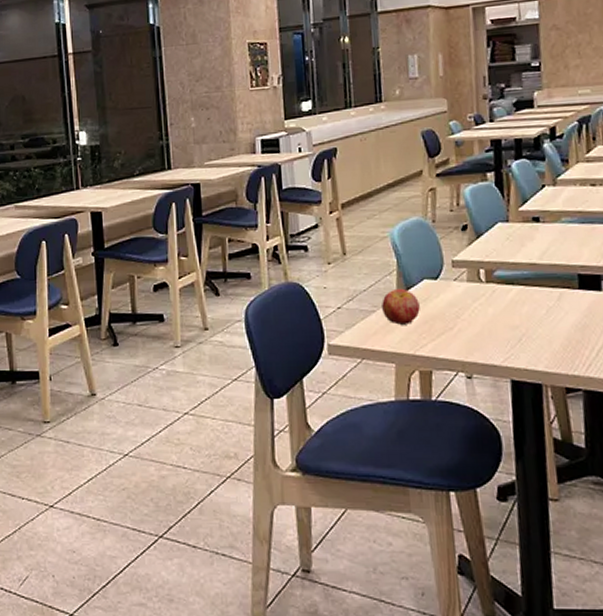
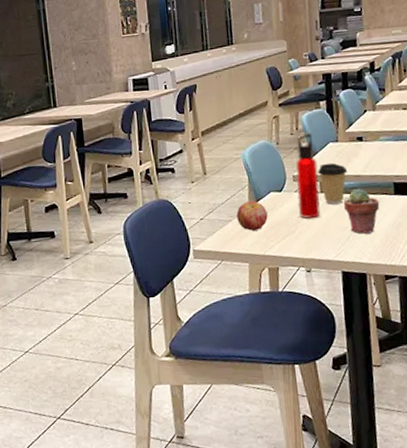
water bottle: none [455,209,485,313] -> present [295,132,321,218]
coffee cup: none [483,247,521,298] -> present [318,162,348,205]
potted succulent: none [515,279,560,335] -> present [344,188,380,234]

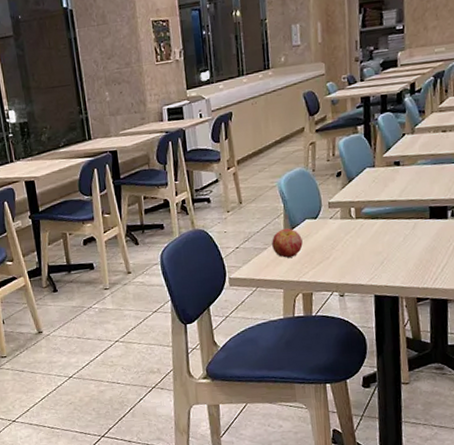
water bottle: present [295,132,321,218] -> none [331,157,355,245]
coffee cup: present [318,162,348,205] -> none [354,188,384,230]
potted succulent: present [344,188,380,234] -> none [379,213,415,259]

